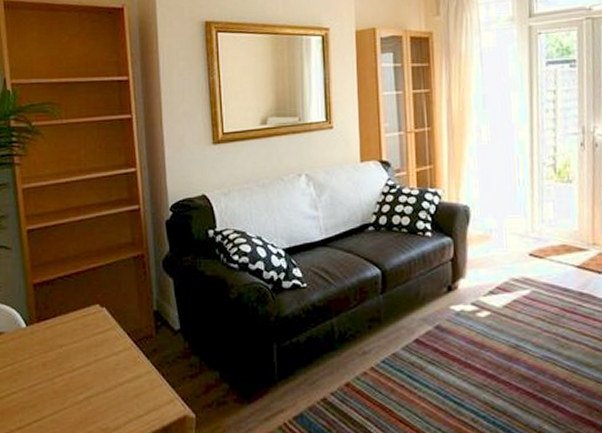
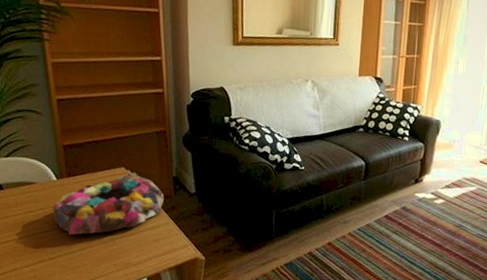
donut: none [22,310,144,396] -> present [53,172,164,235]

